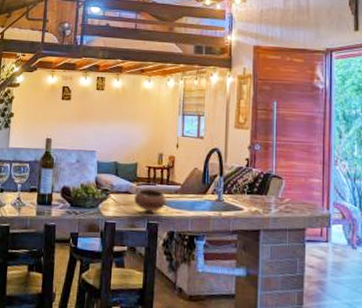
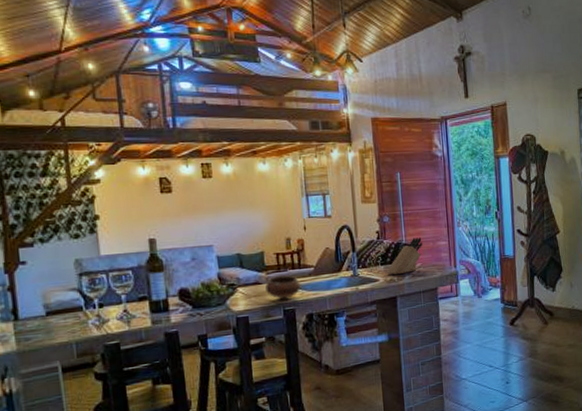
knife block: none [252,171,293,207] -> present [386,237,422,275]

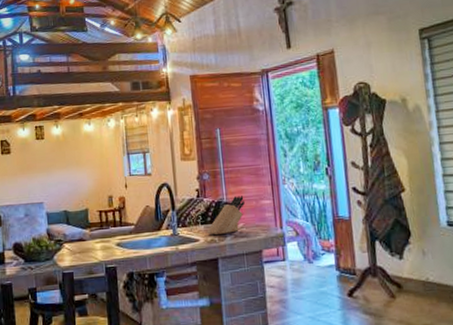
bowl: present [264,275,300,300] -> none [88,233,121,257]

